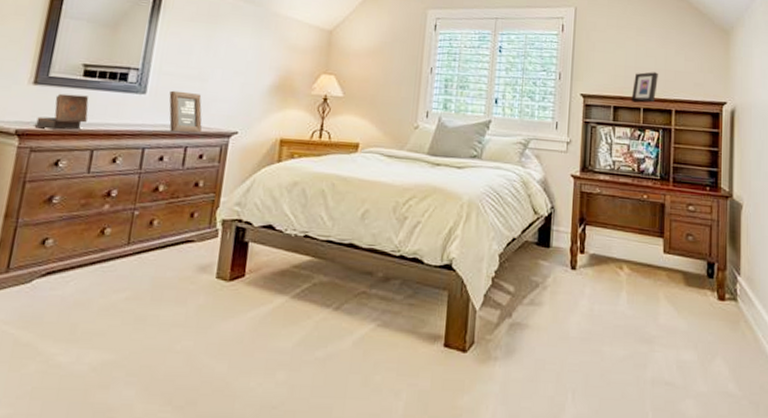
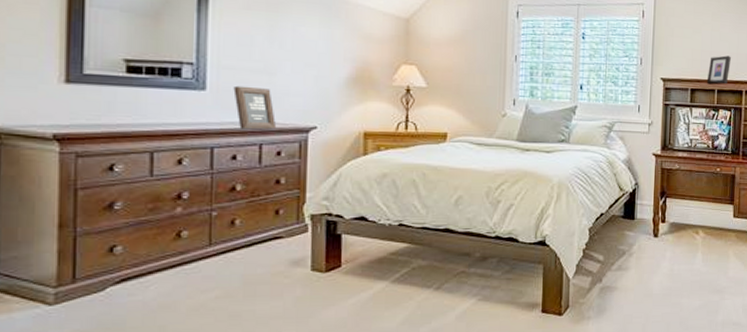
jewelry box: present [34,93,89,131] -> none [75,92,140,134]

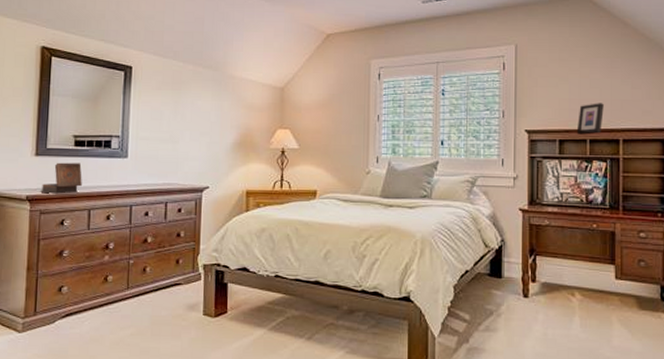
jewelry box: none [75,92,140,134] -> present [40,162,82,195]
picture frame: present [233,85,277,130] -> none [147,153,179,190]

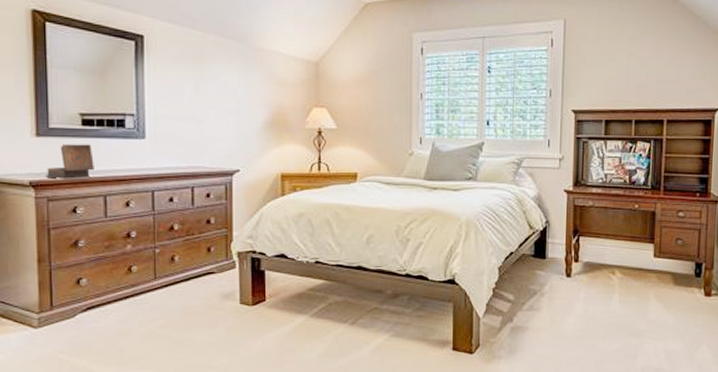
picture frame: present [576,103,604,135] -> none [622,82,650,115]

